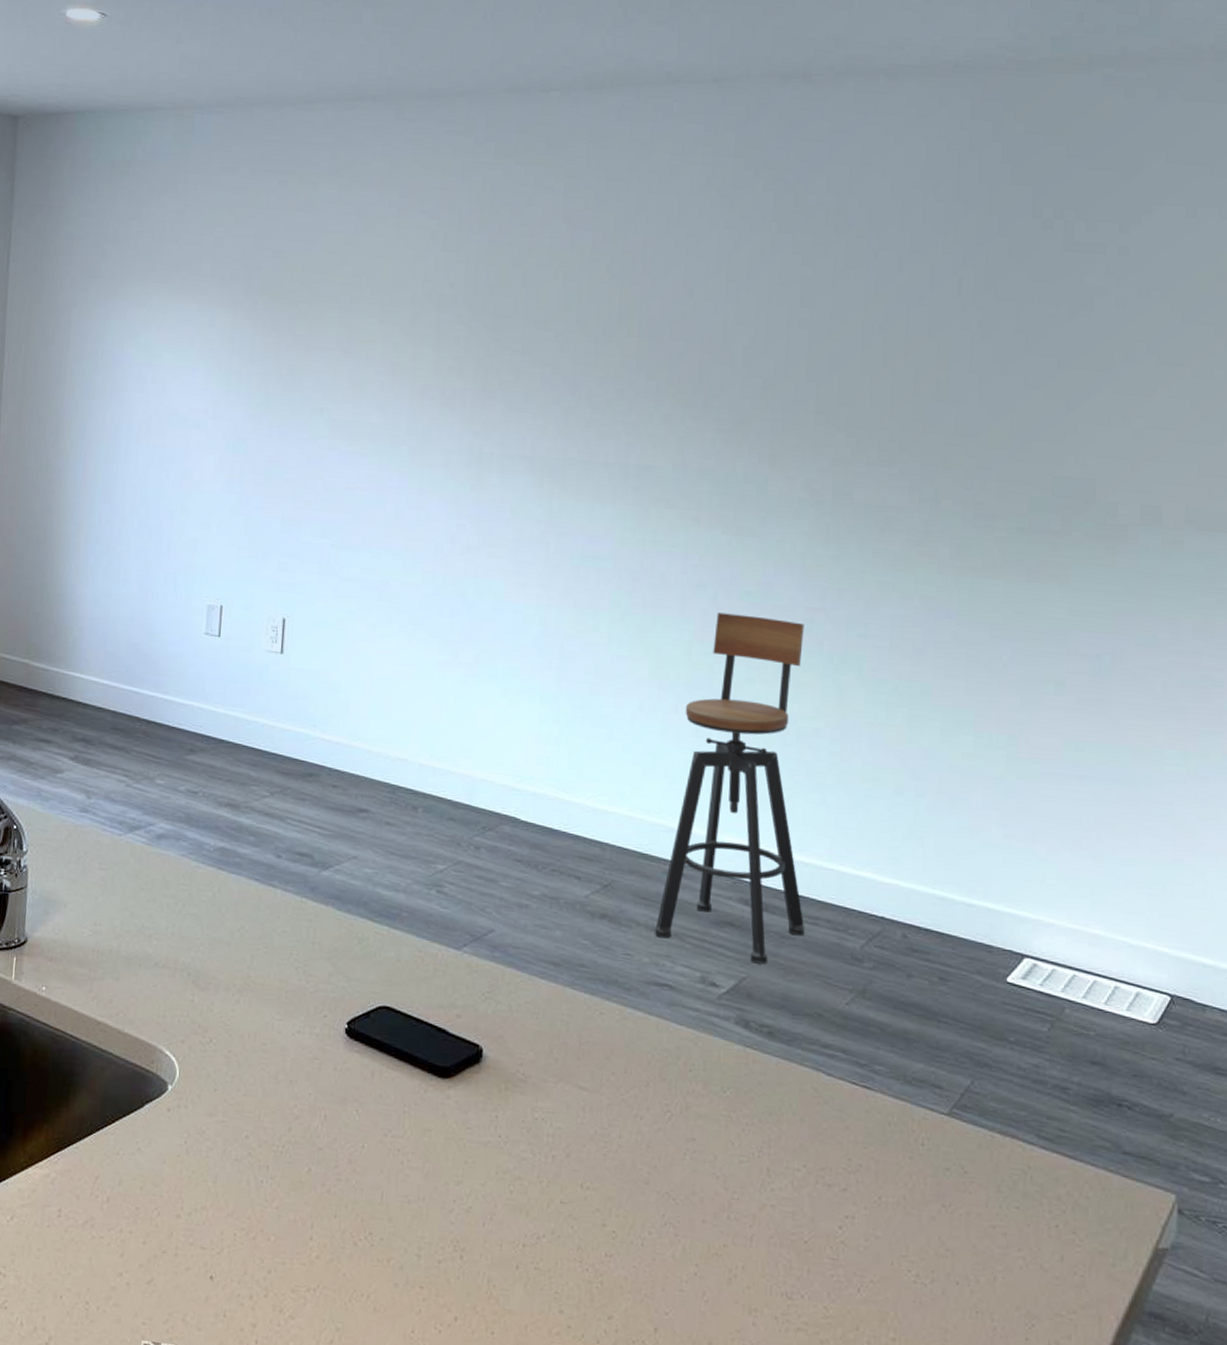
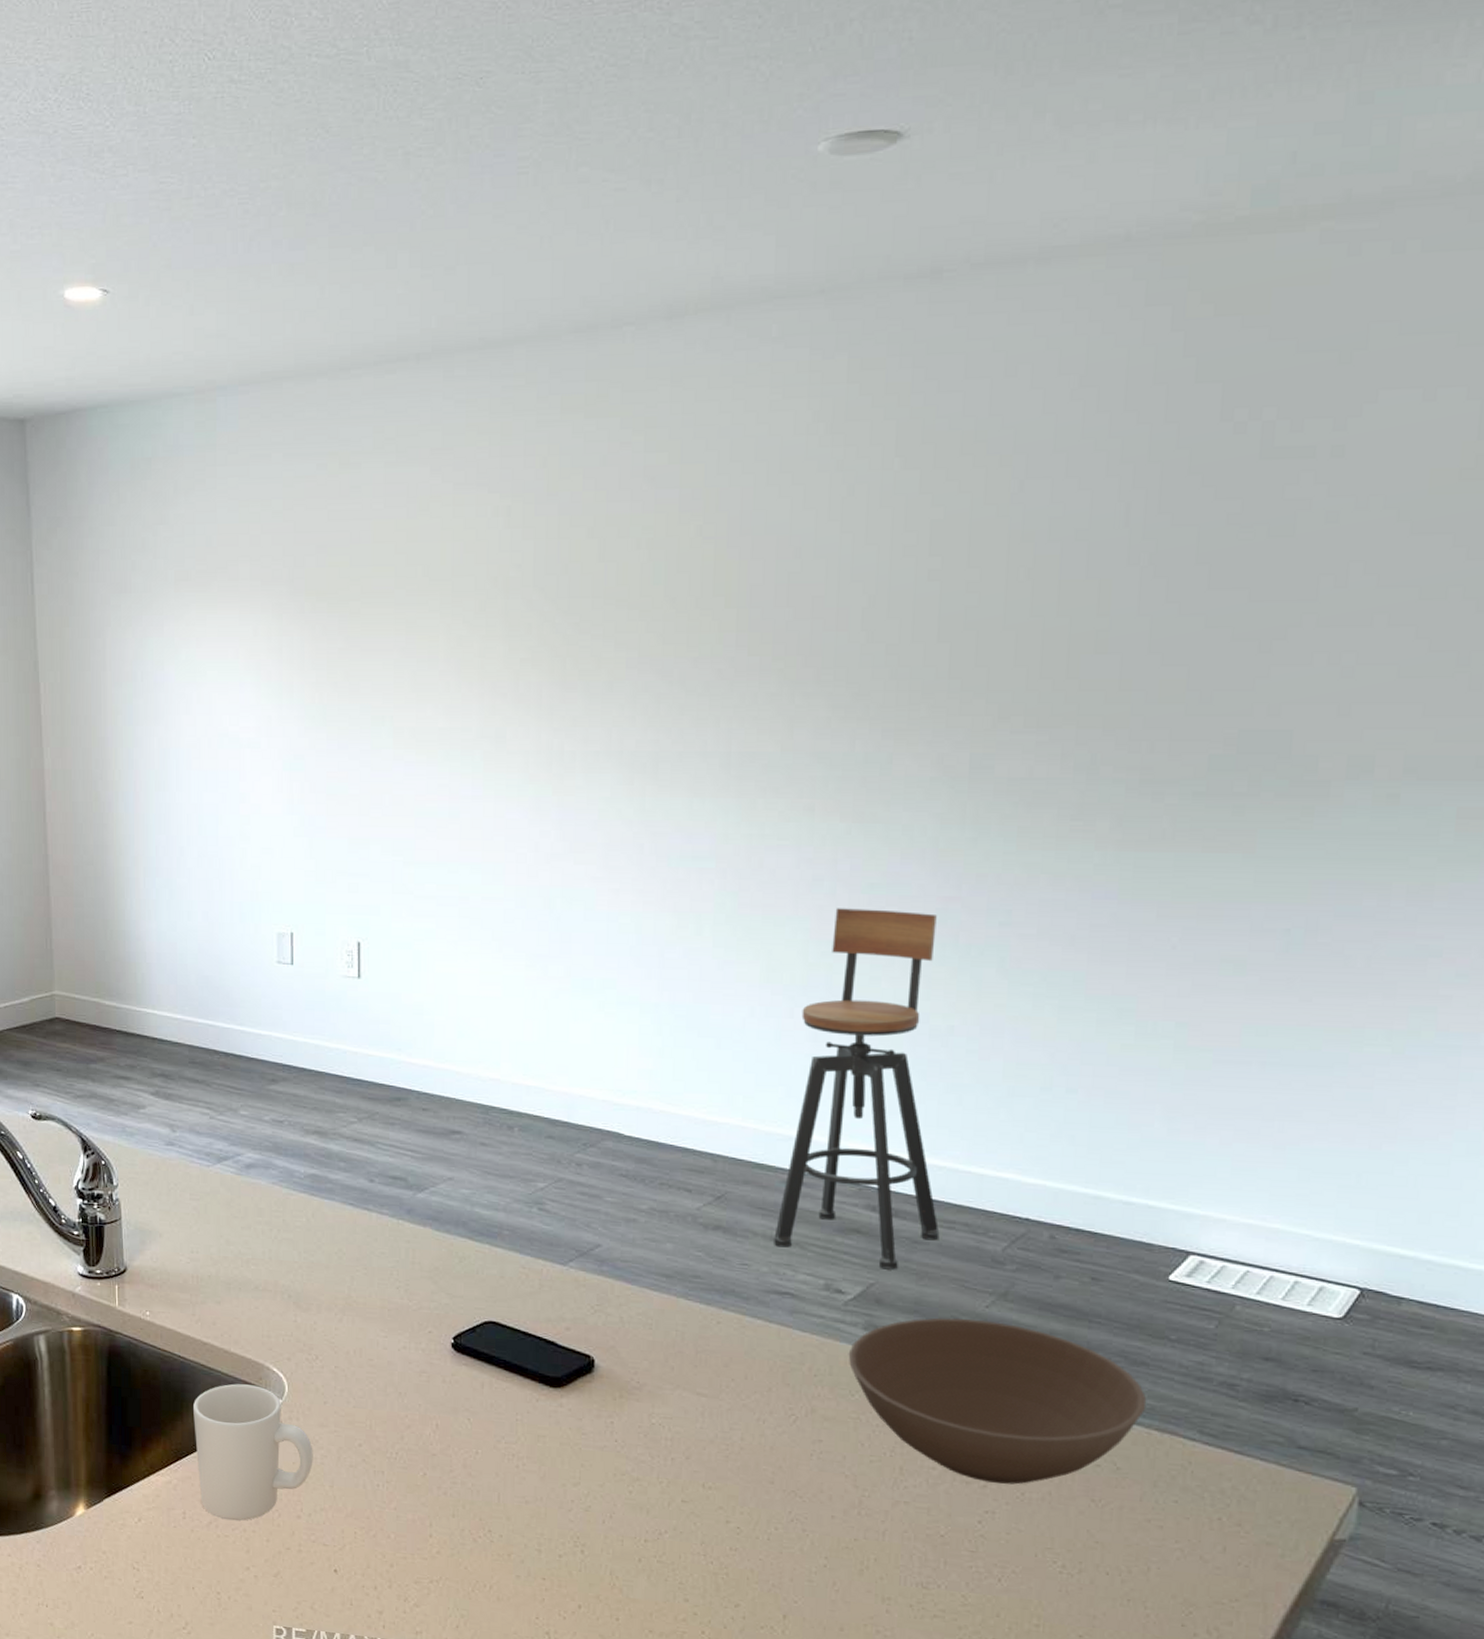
mug: none [78,1067,199,1220] -> present [193,1384,313,1521]
bowl: none [721,1014,989,1188] -> present [848,1317,1146,1485]

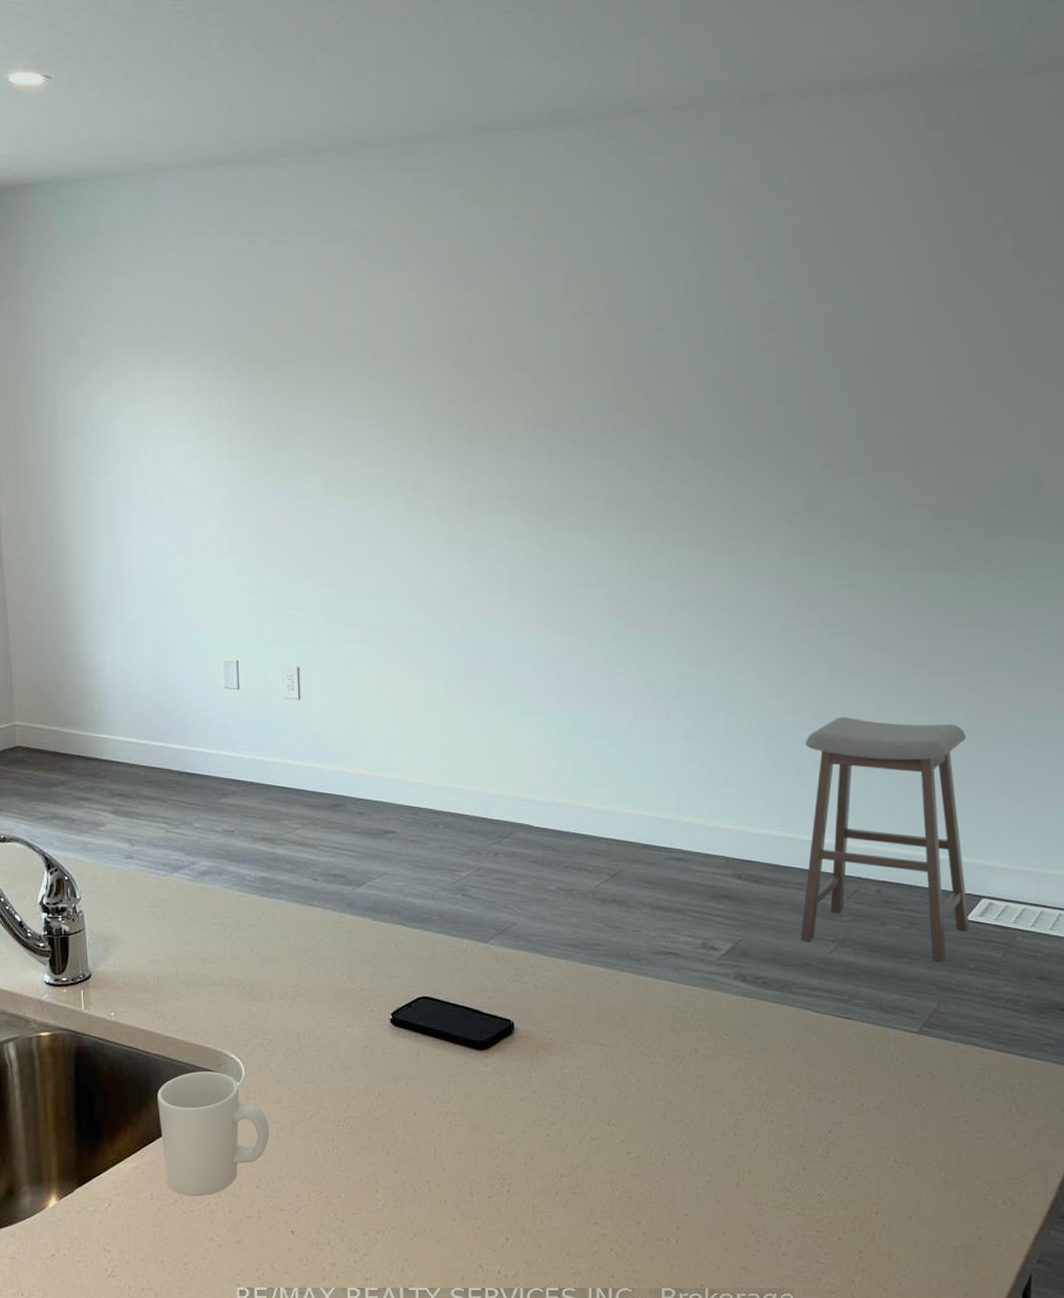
bar stool: present [774,908,940,1270] -> none [660,625,792,927]
bowl: present [848,1317,1146,1485] -> none [722,964,953,1098]
bar stool: none [949,1023,1176,1329] -> present [800,716,969,962]

